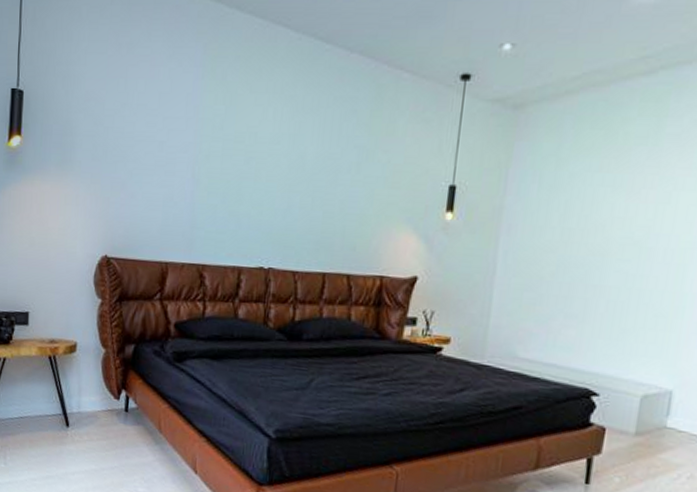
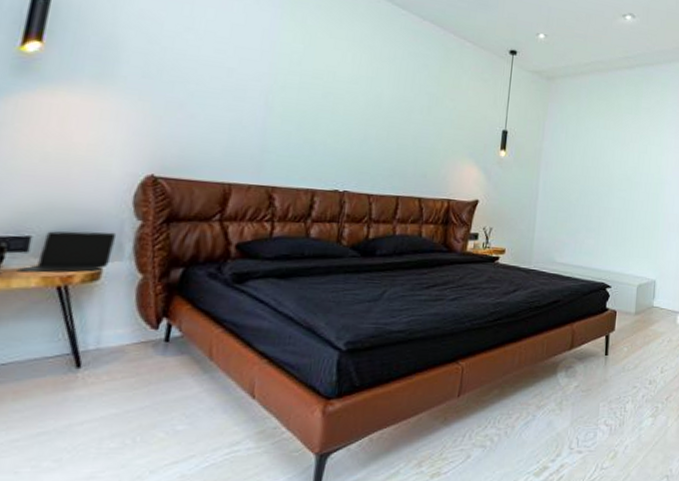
laptop: none [23,307,85,345] -> present [17,231,117,273]

